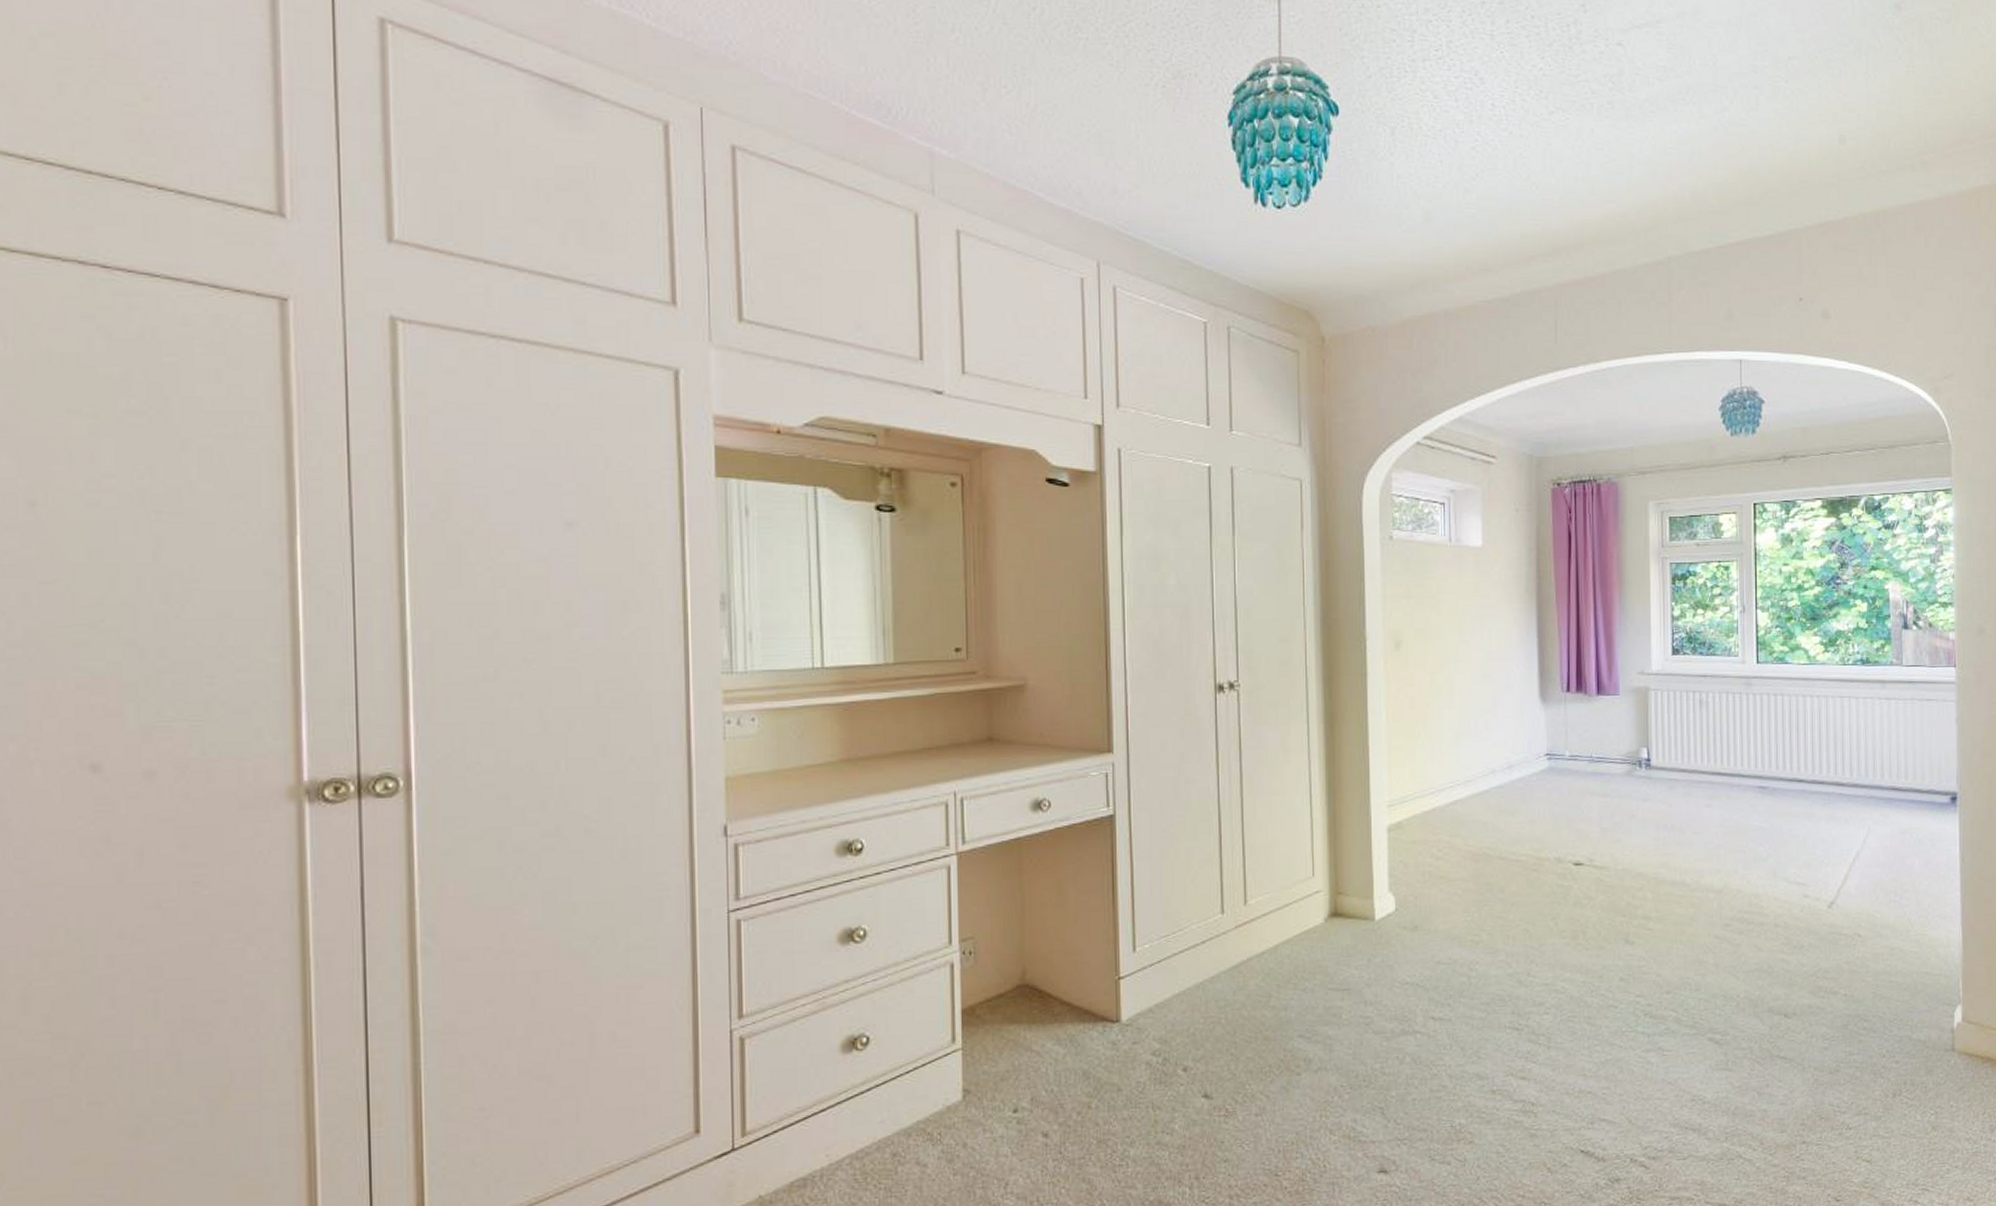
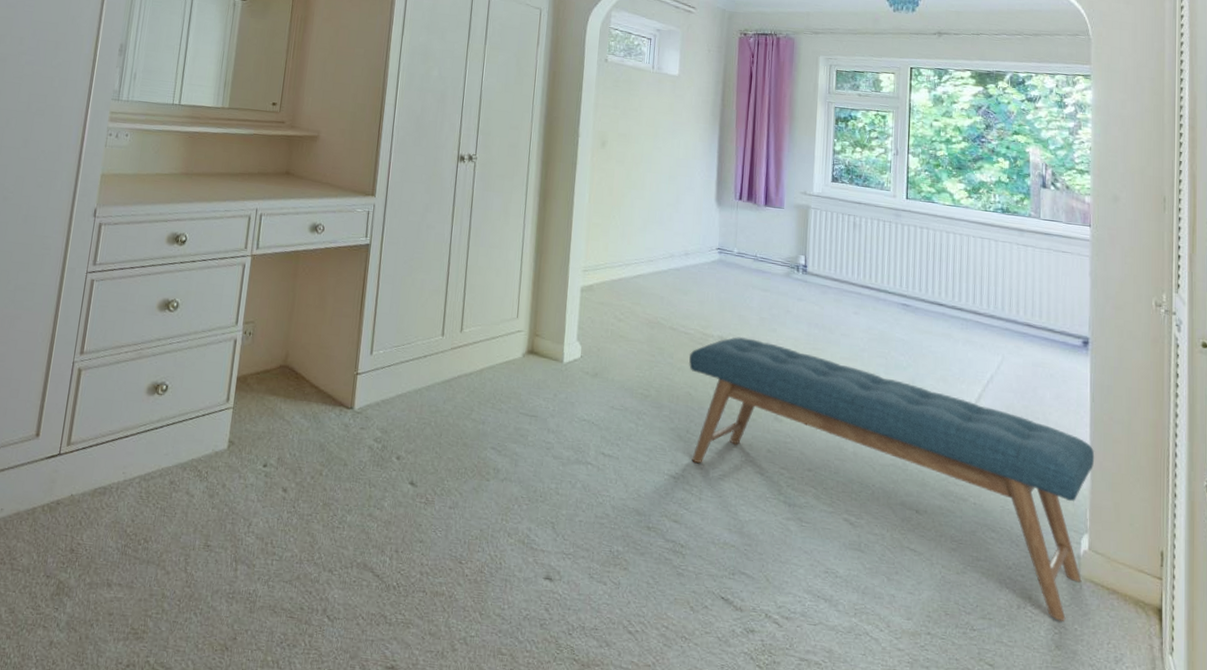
bench: none [1522,854,1966,1101] -> present [688,337,1095,622]

